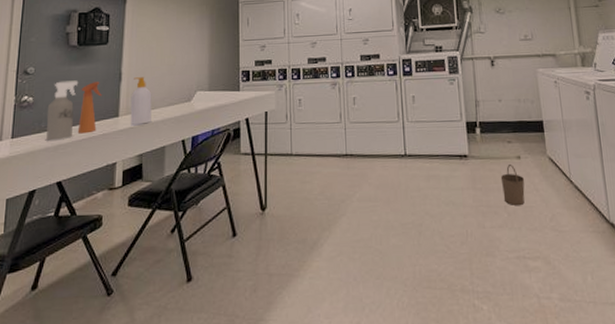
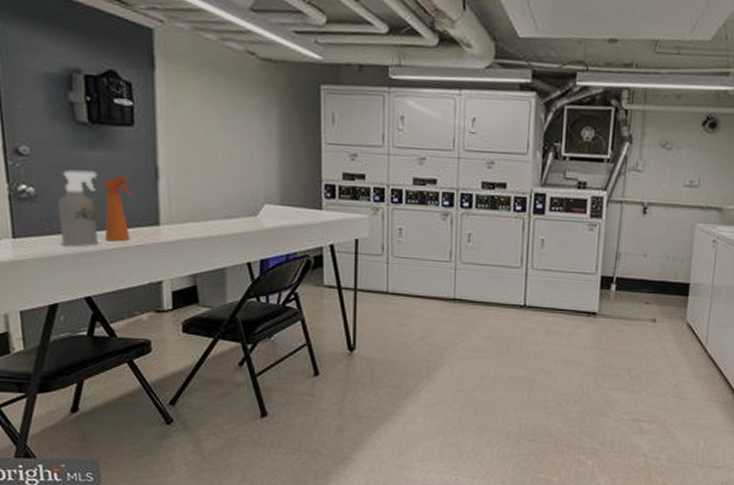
soap bottle: present [130,77,152,125] -> none [174,176,205,238]
bucket: present [500,163,525,206] -> none [629,326,656,371]

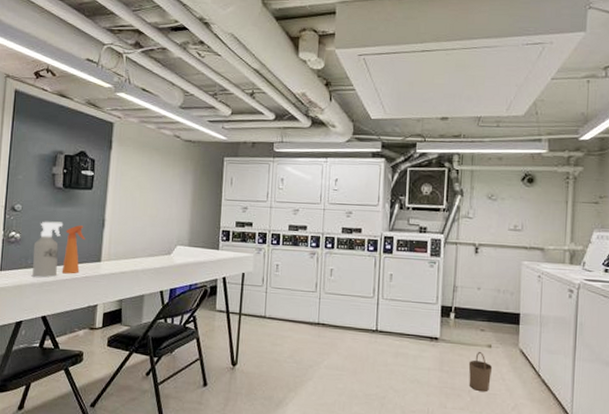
bucket: none [629,326,656,371] -> present [468,351,493,392]

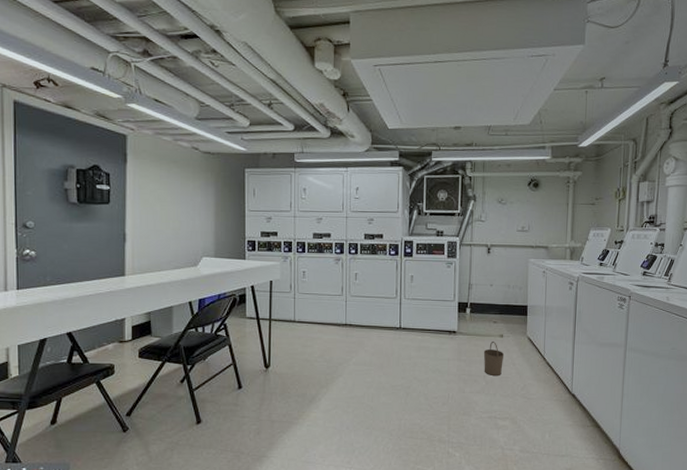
spray bottle: present [32,221,63,279] -> none [51,237,81,295]
spray bottle: present [61,225,86,274] -> none [84,241,107,290]

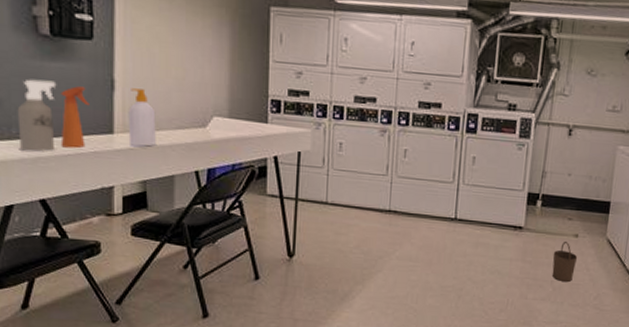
spray bottle: none [51,237,81,295] -> present [17,79,55,153]
spray bottle: none [84,241,107,290] -> present [60,86,90,148]
soap bottle: none [136,239,158,285] -> present [128,88,156,147]

